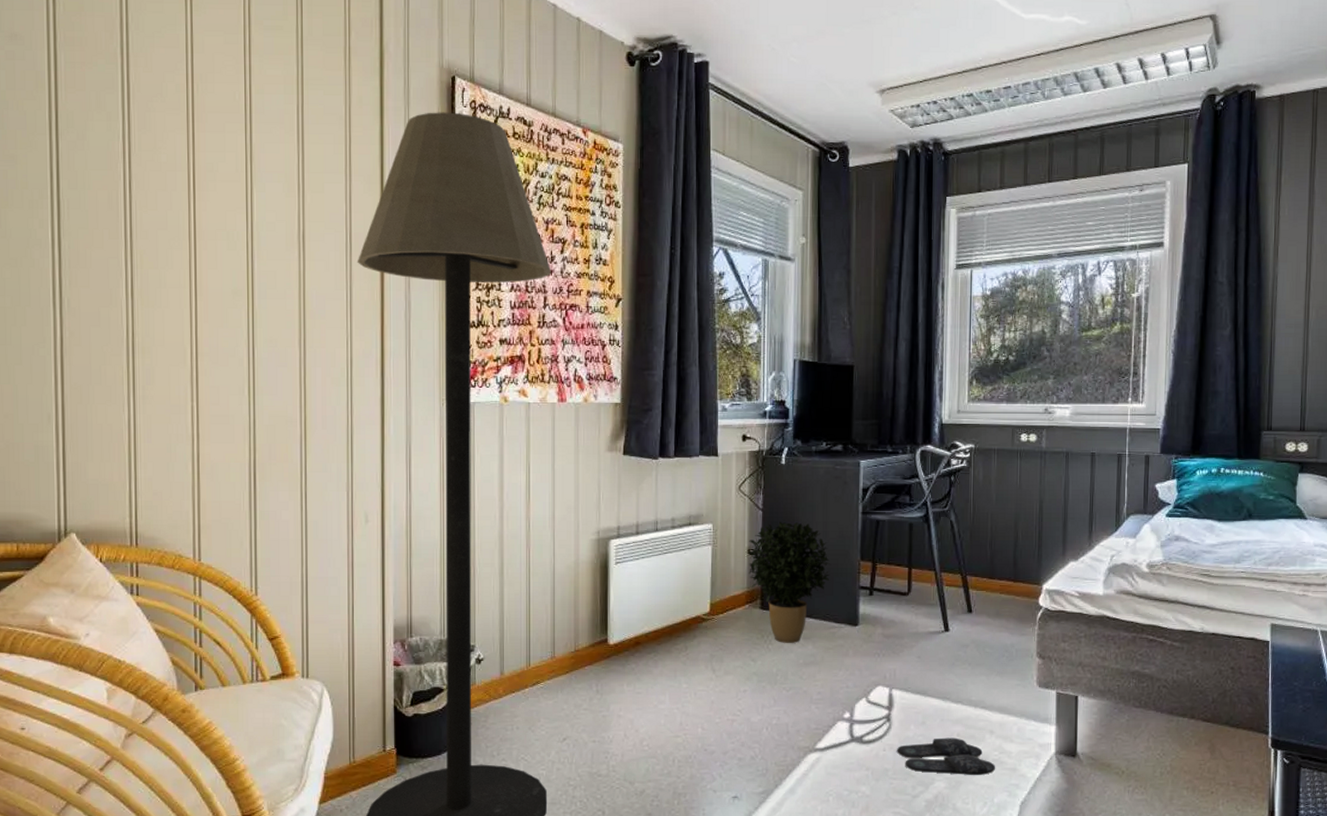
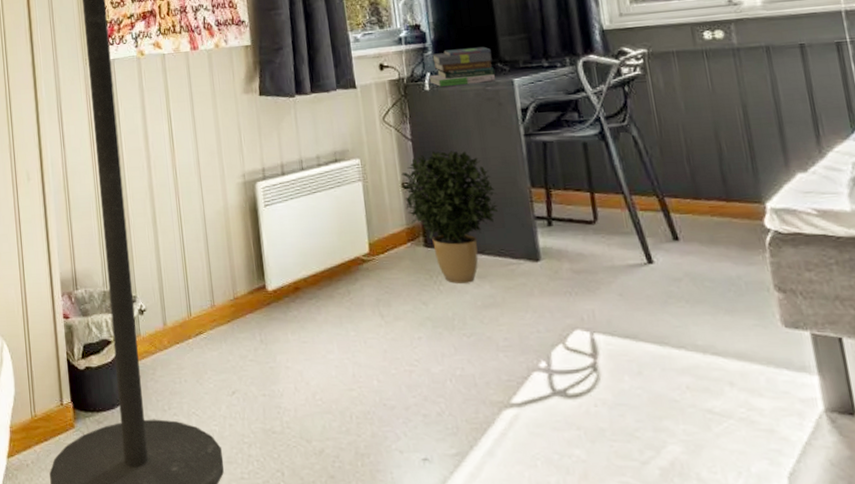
books: none [786,428,846,462] -> present [428,46,496,87]
slippers: present [897,737,995,776] -> none [611,391,745,438]

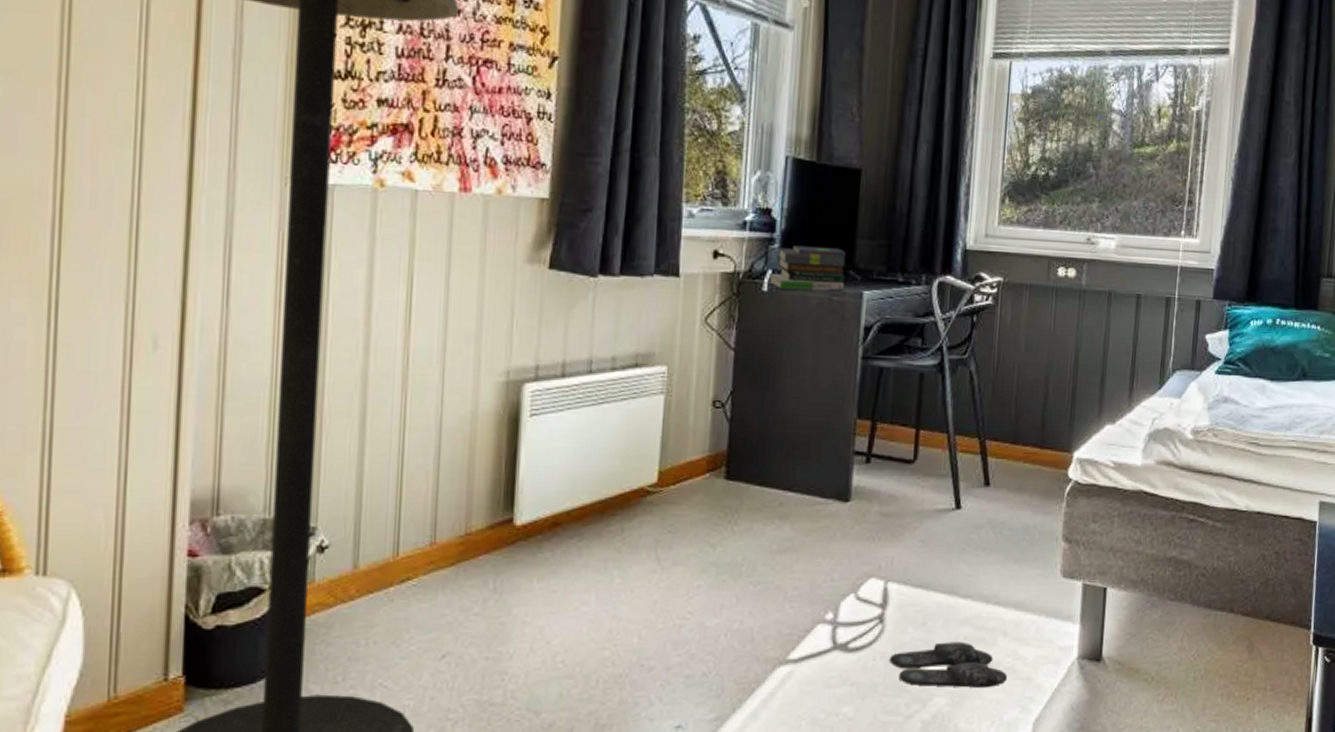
potted plant: present [401,151,498,283] -> none [712,365,820,524]
slippers: none [611,391,745,438] -> present [890,641,1007,688]

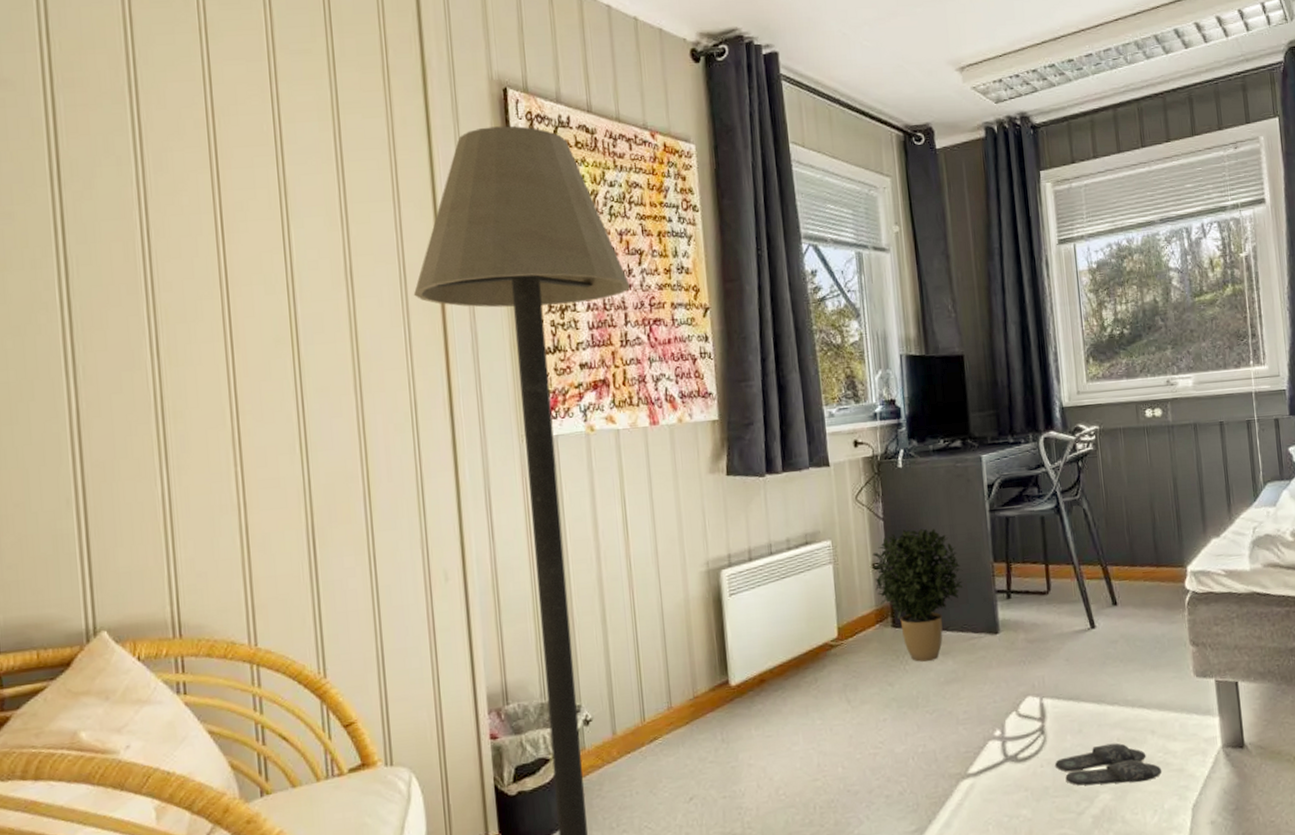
potted plant: none [712,365,820,524] -> present [872,528,963,662]
books: present [769,245,846,292] -> none [902,422,966,464]

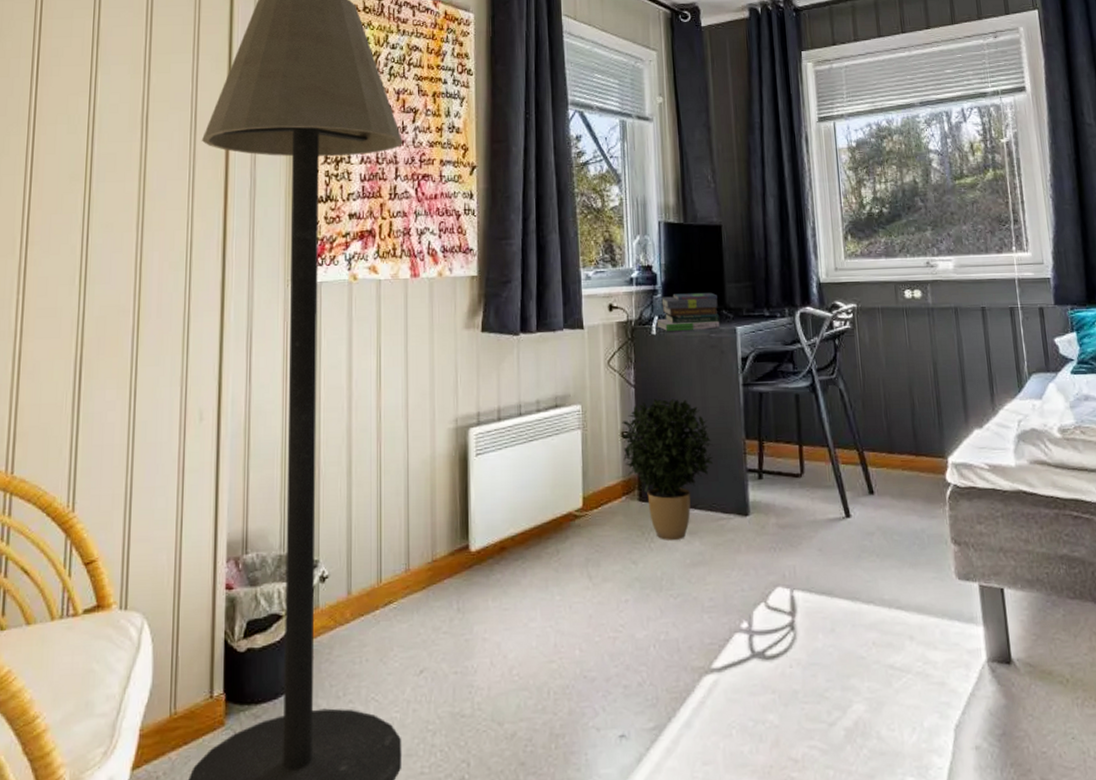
books: none [902,422,966,464] -> present [656,292,720,331]
slippers: present [1055,743,1161,786] -> none [805,646,920,694]

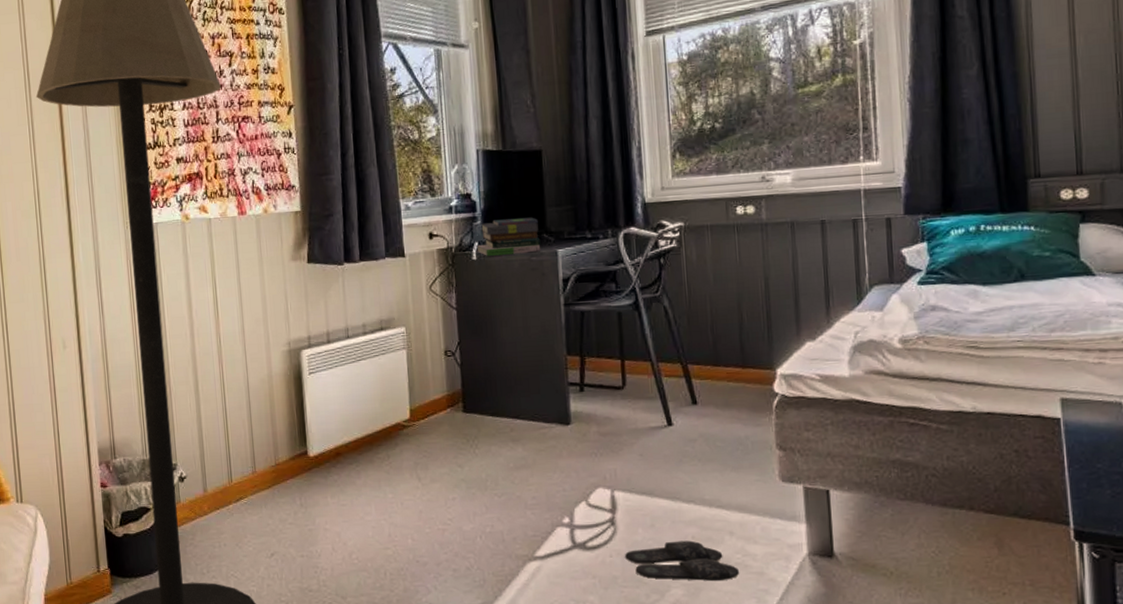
potted plant: present [621,398,714,540] -> none [445,319,536,447]
slippers: none [805,646,920,694] -> present [625,540,739,581]

